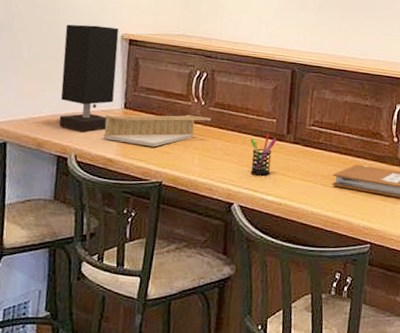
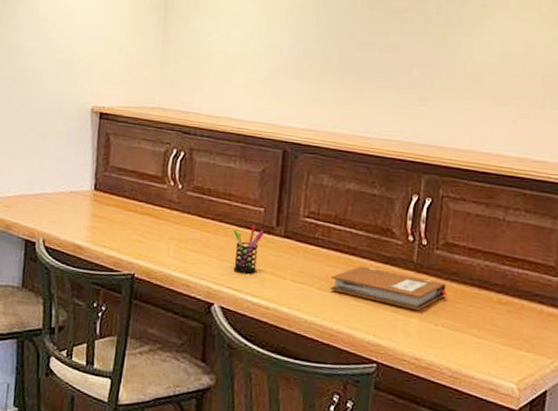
table lamp: present [58,24,119,132] -> none [26,96,89,215]
architectural model: present [103,115,212,147] -> none [72,197,189,235]

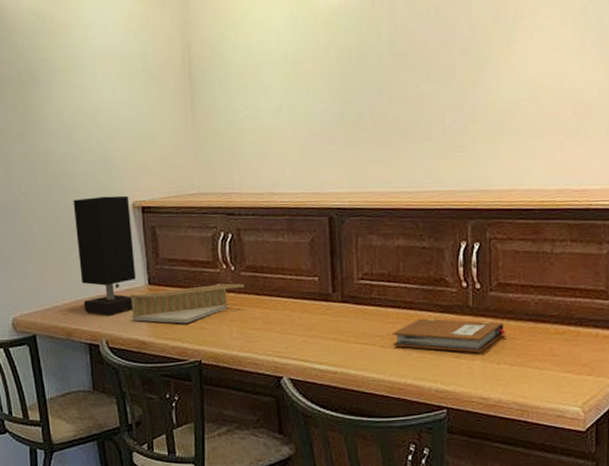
table lamp: none [26,96,89,215] -> present [73,195,136,316]
architectural model: none [72,197,189,235] -> present [130,283,245,324]
pen holder: present [233,225,264,274] -> none [291,294,321,343]

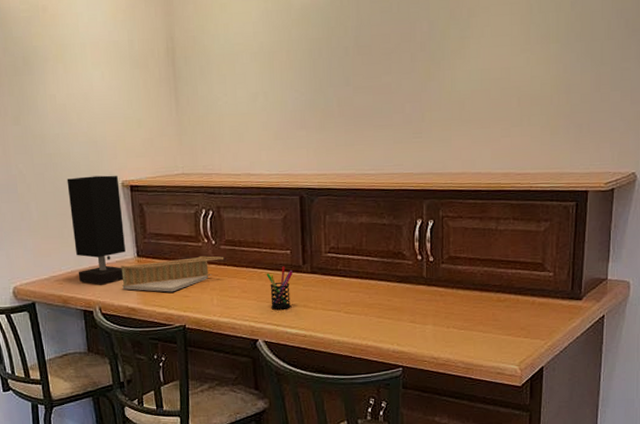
pen holder: none [291,294,321,343] -> present [266,266,293,310]
notebook: present [393,318,506,353] -> none [356,287,455,318]

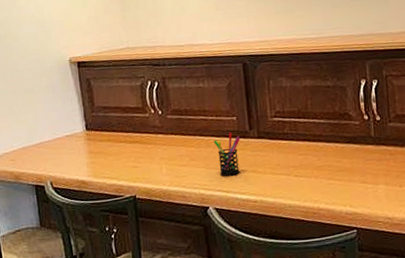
table lamp: present [67,175,125,285] -> none [16,53,75,160]
architectural model: present [121,256,224,292] -> none [70,126,172,164]

